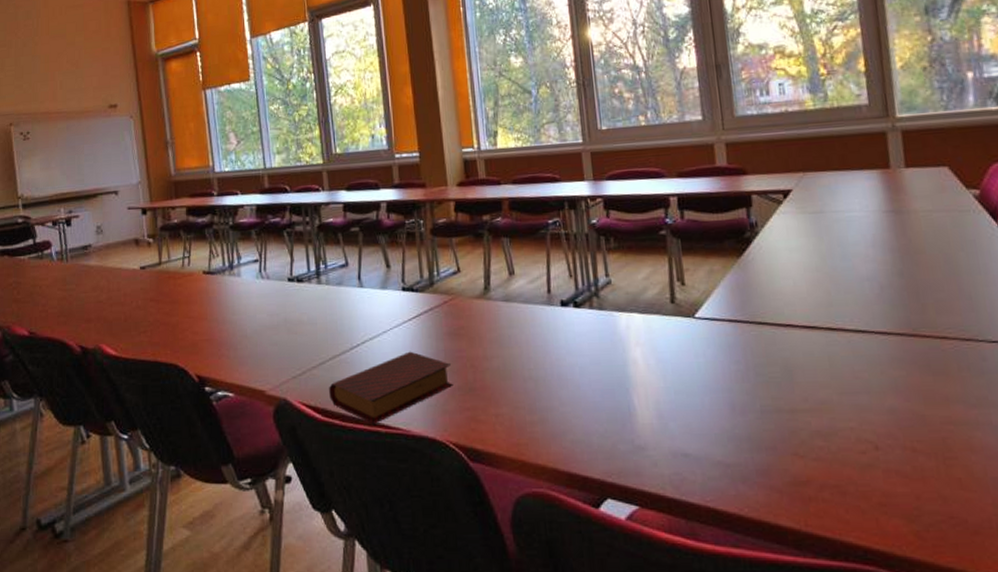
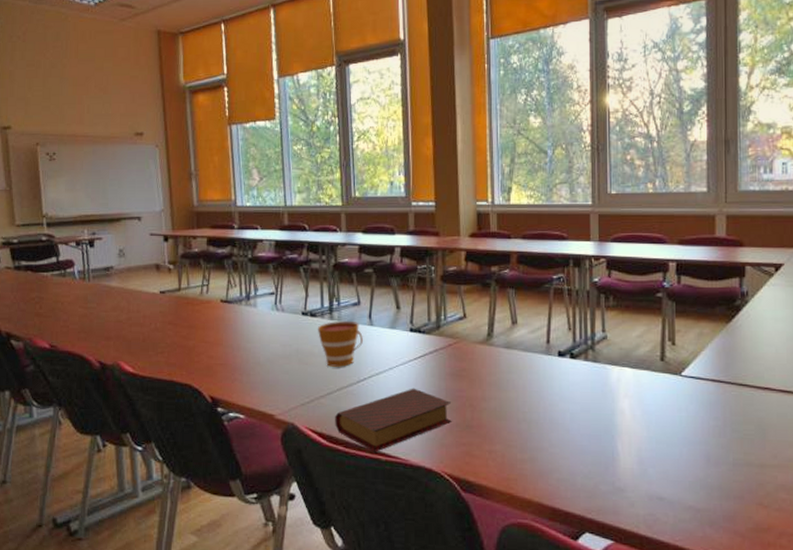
cup: none [305,284,354,335] -> present [317,320,363,367]

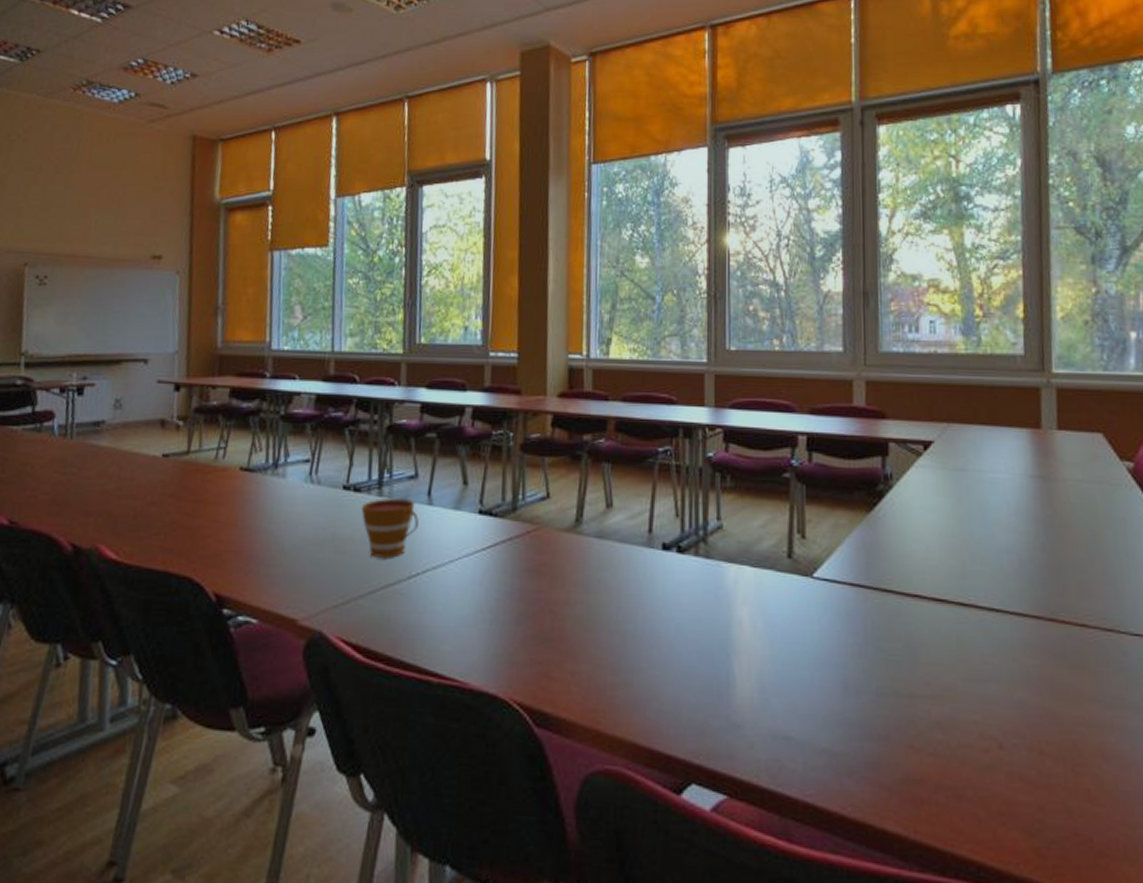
book: present [335,388,452,452] -> none [375,587,526,672]

